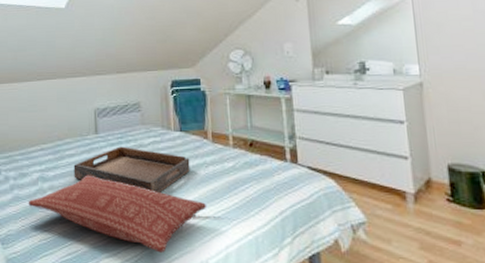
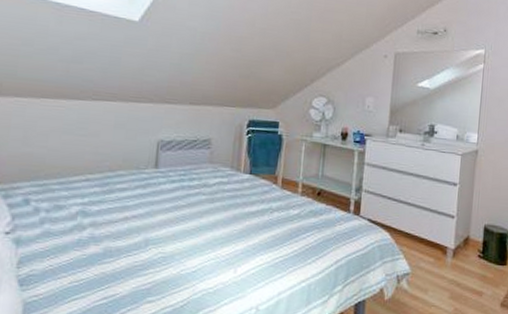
pillow: present [28,175,207,253] -> none [60,212,266,298]
serving tray: present [73,146,190,194] -> none [122,184,255,237]

